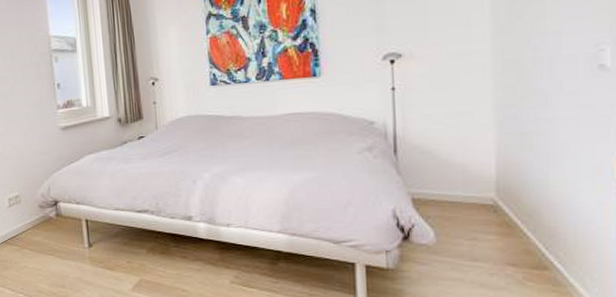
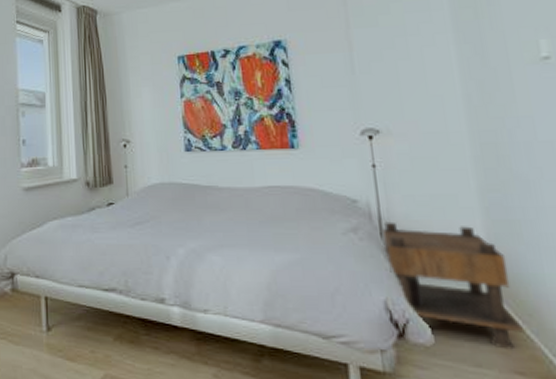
nightstand: none [396,139,523,246] -> present [383,221,525,350]

